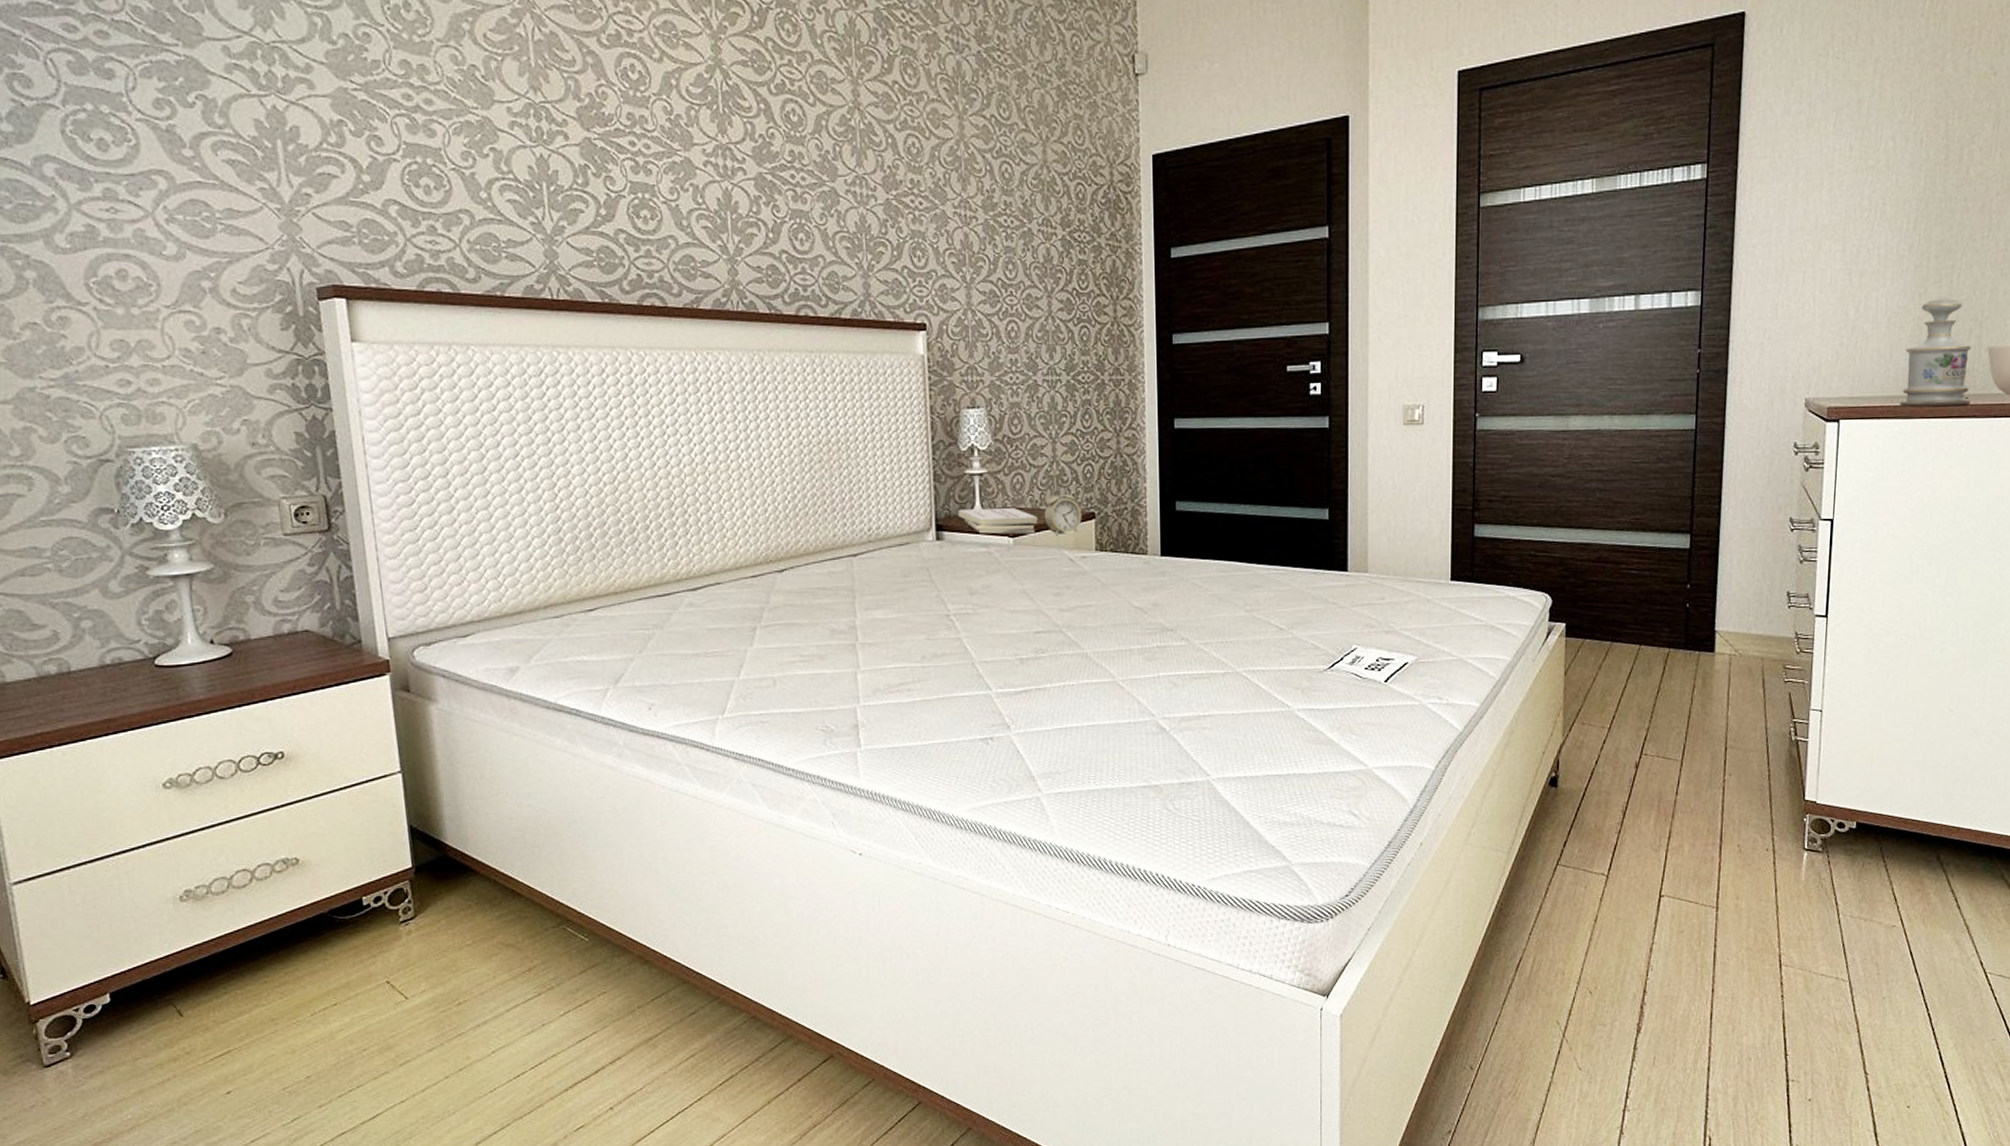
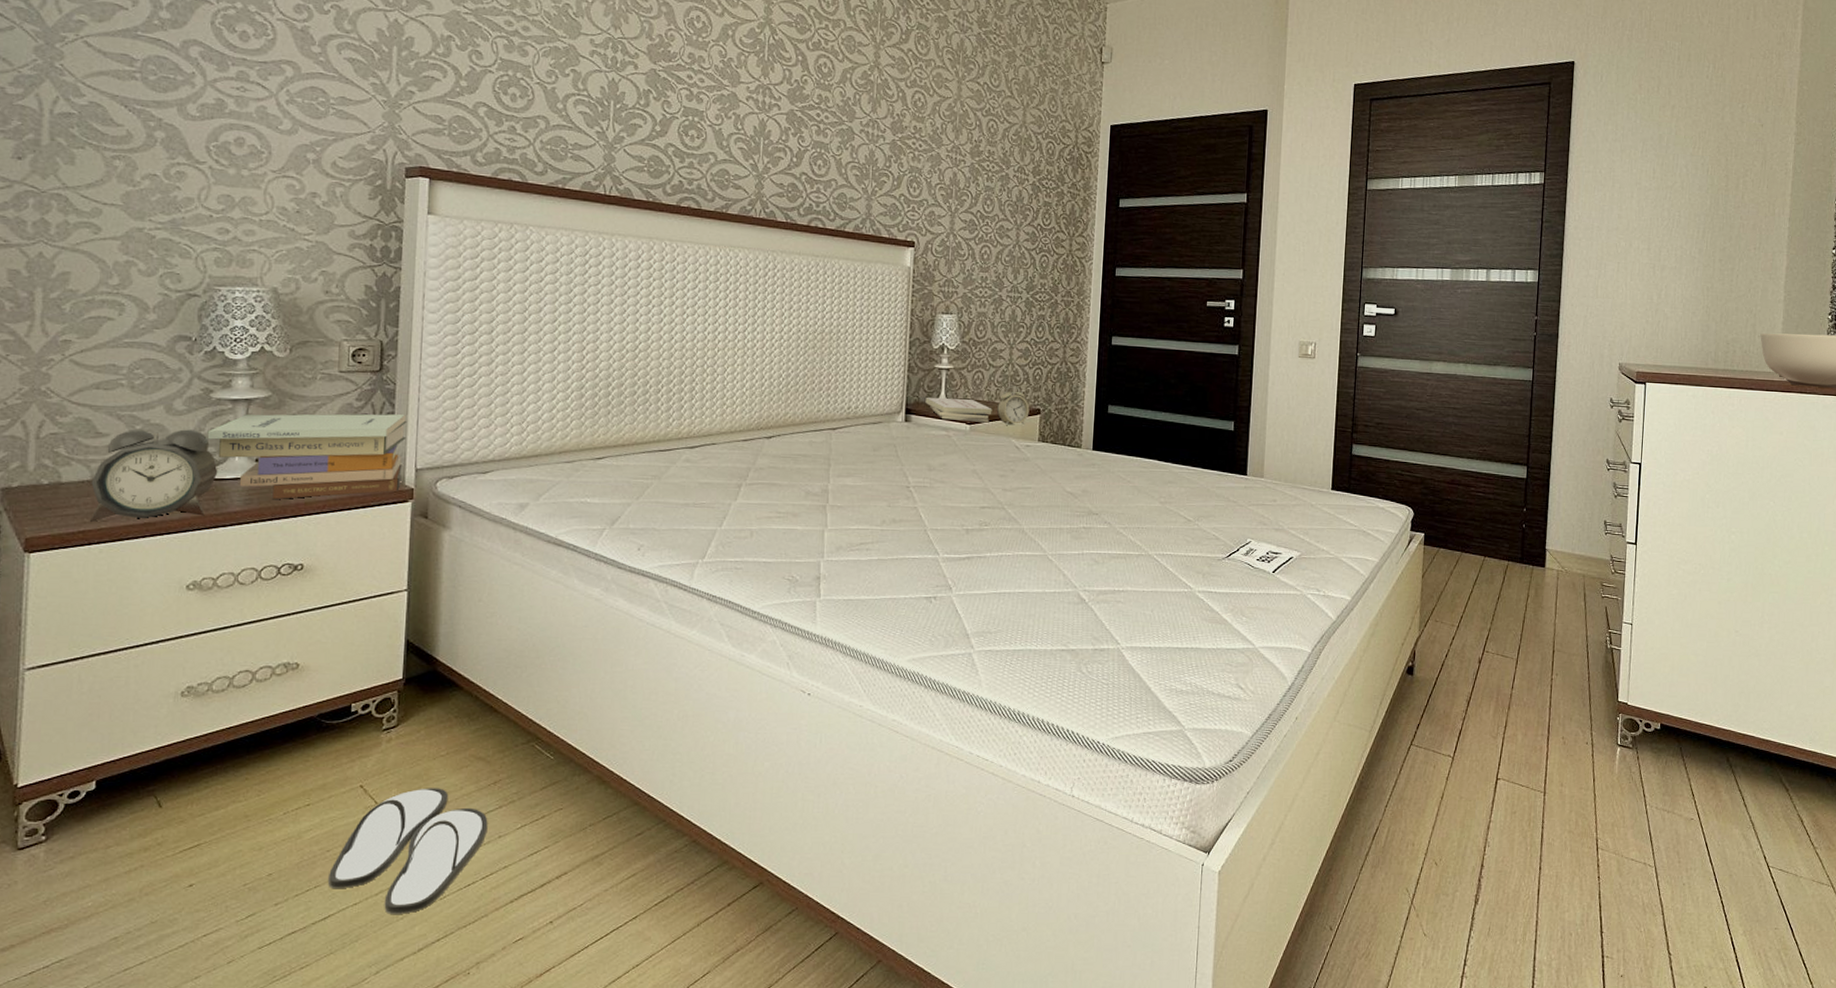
alarm clock: none [37,613,172,723] -> present [89,429,218,522]
books: none [151,576,374,684] -> present [207,414,407,500]
slippers: none [368,978,530,1110] -> present [327,788,488,914]
perfume bottle: present [1900,297,1972,408] -> none [1693,292,1749,380]

